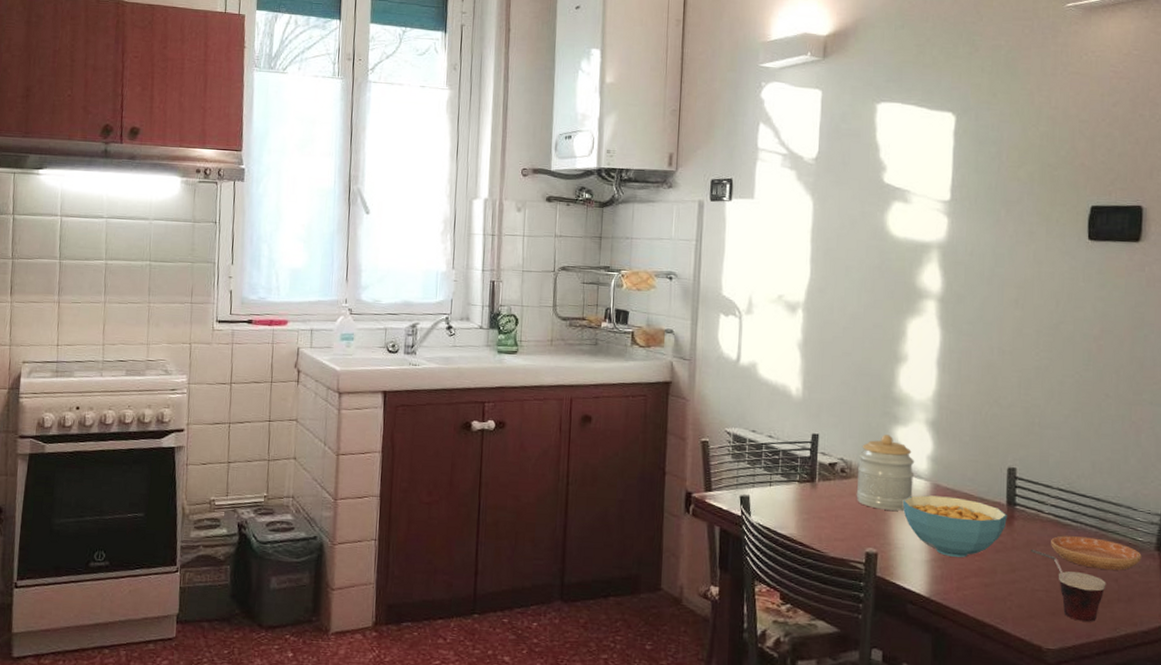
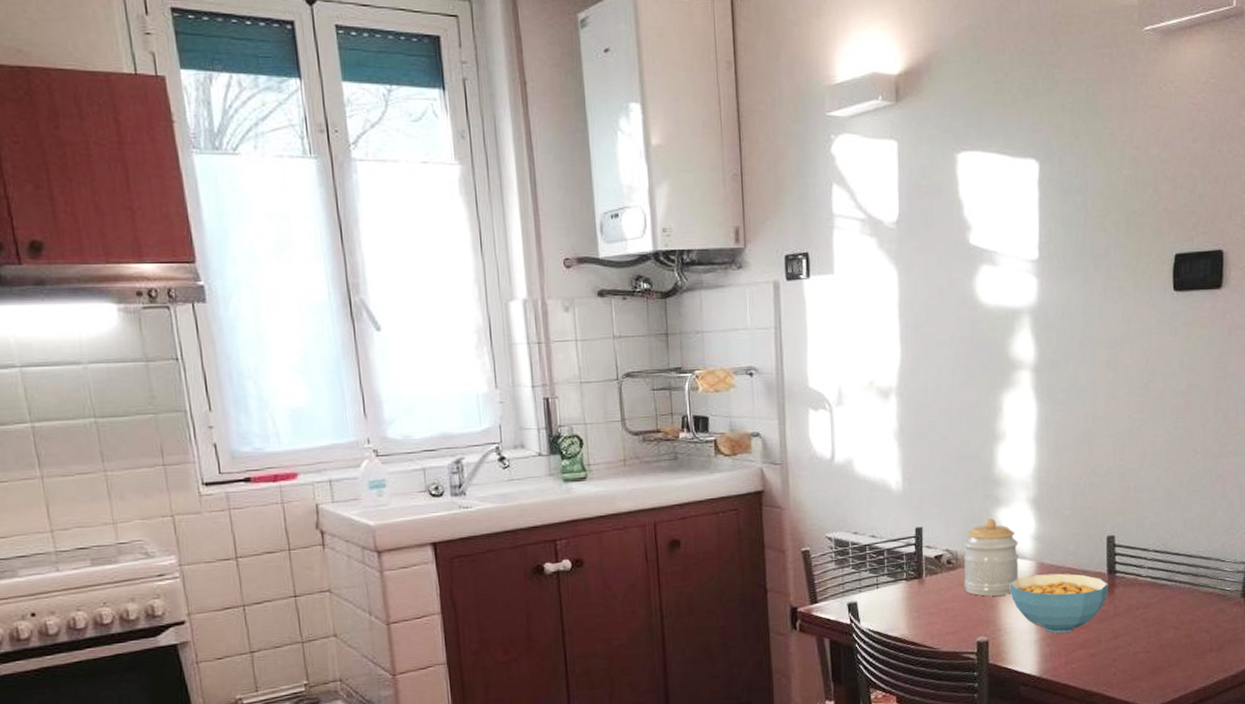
cup: present [1030,548,1106,622] -> none [1131,613,1200,676]
saucer: present [1051,535,1142,571] -> none [1149,593,1230,624]

